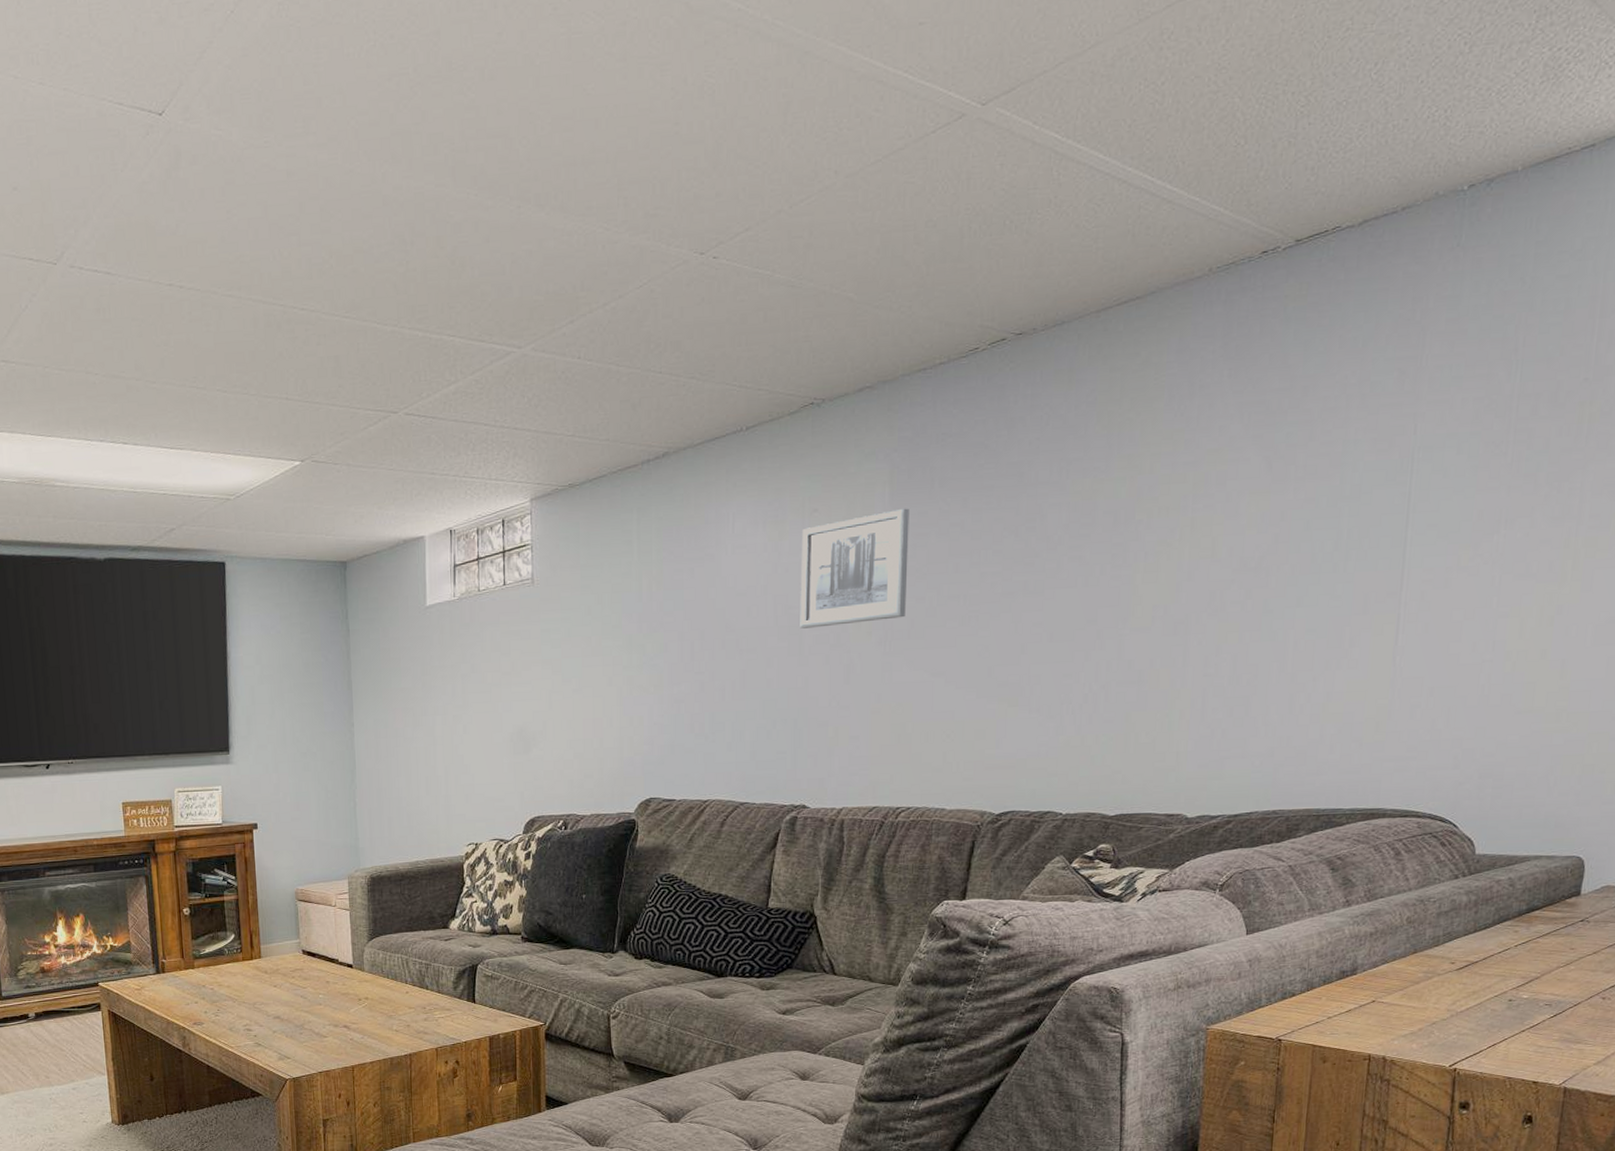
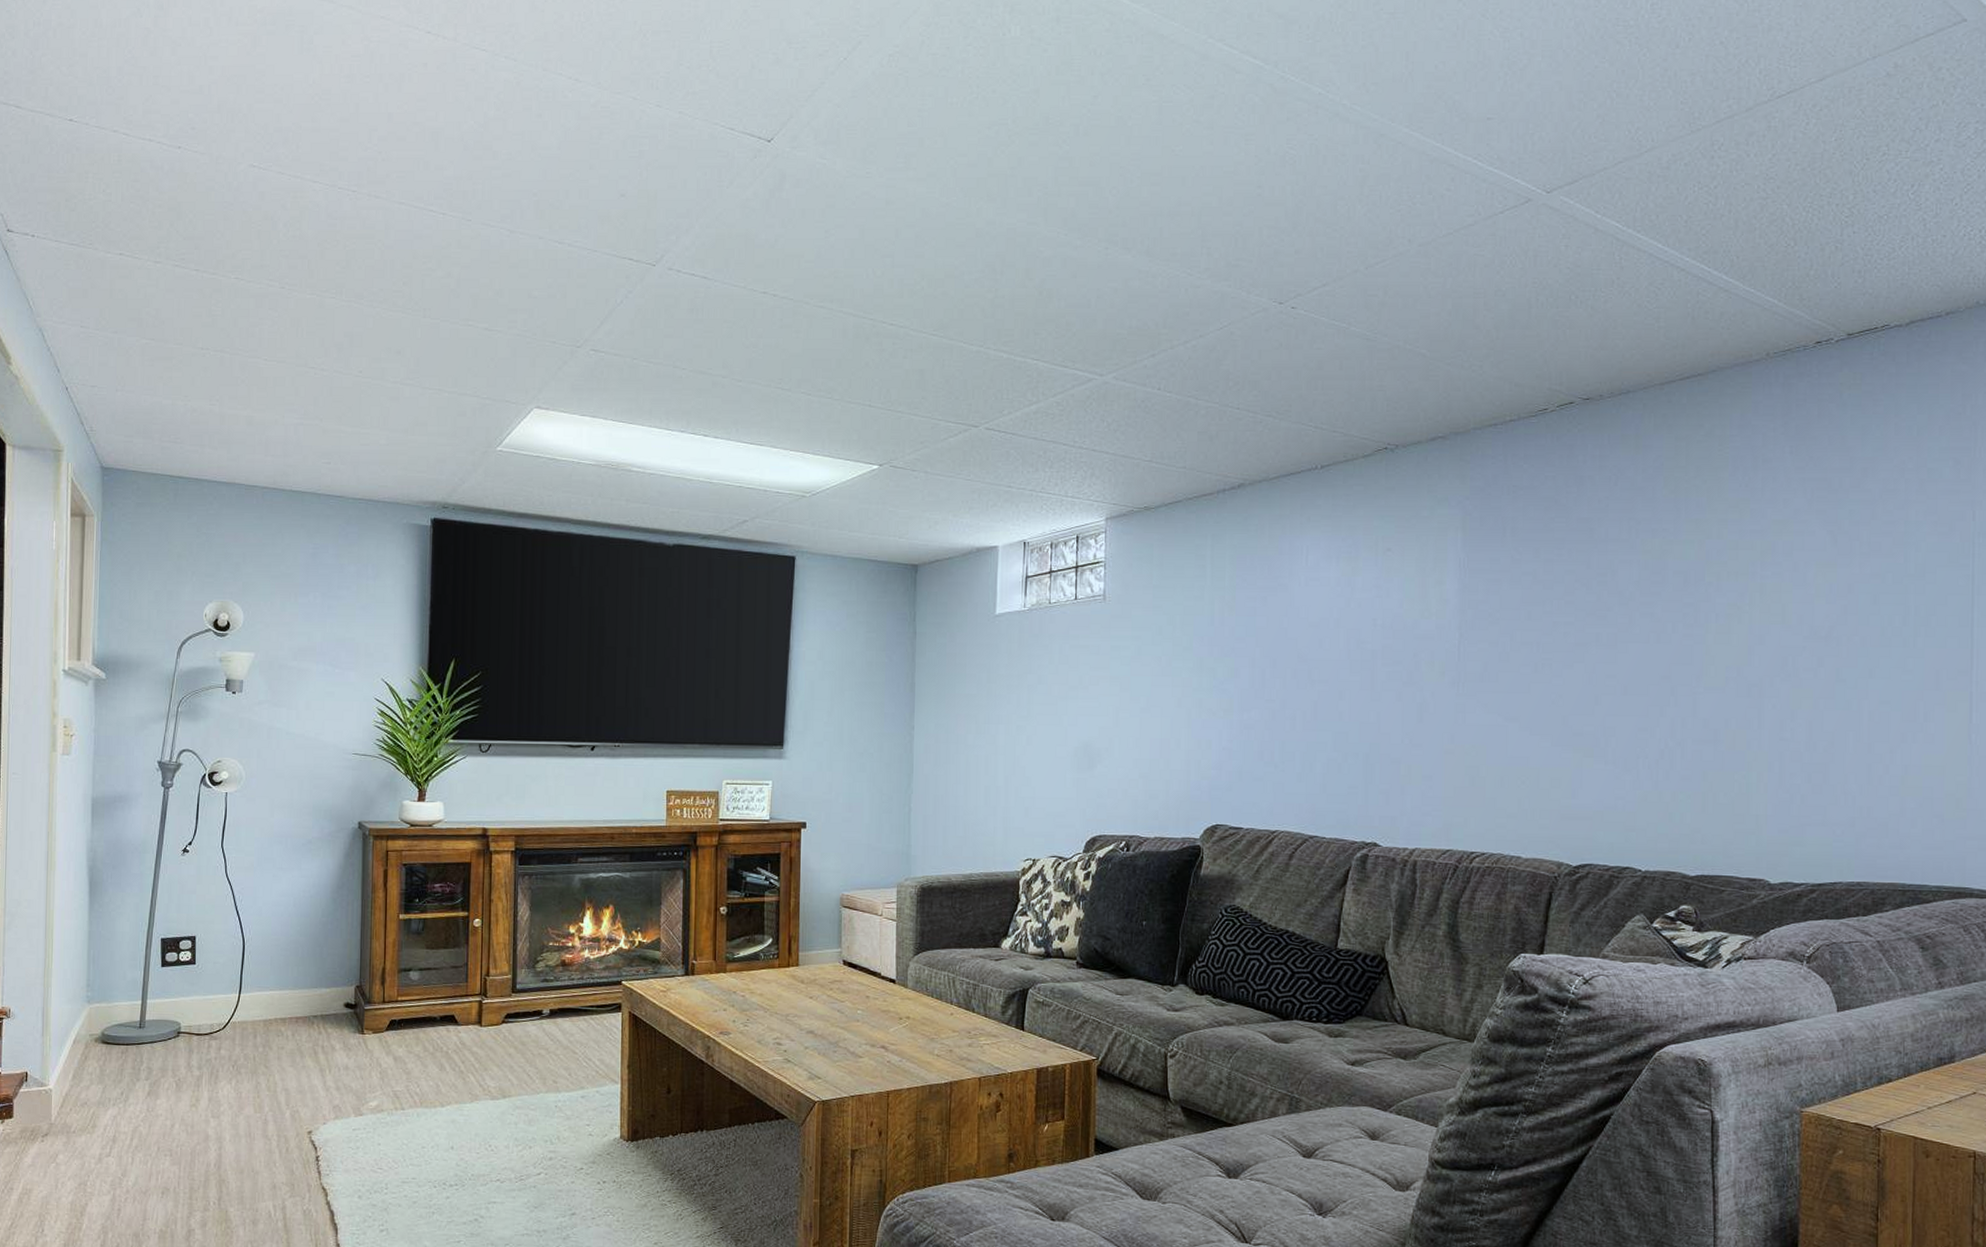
wall art: present [800,508,909,629] -> none [1372,554,1482,664]

